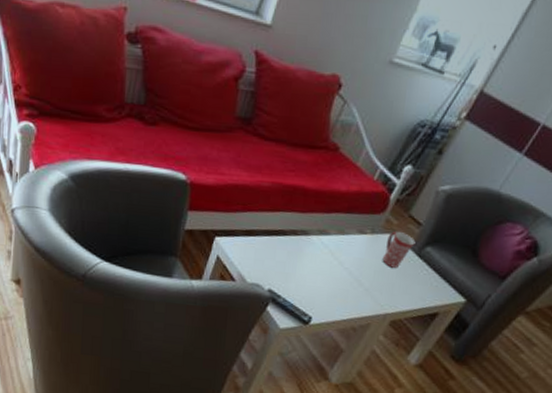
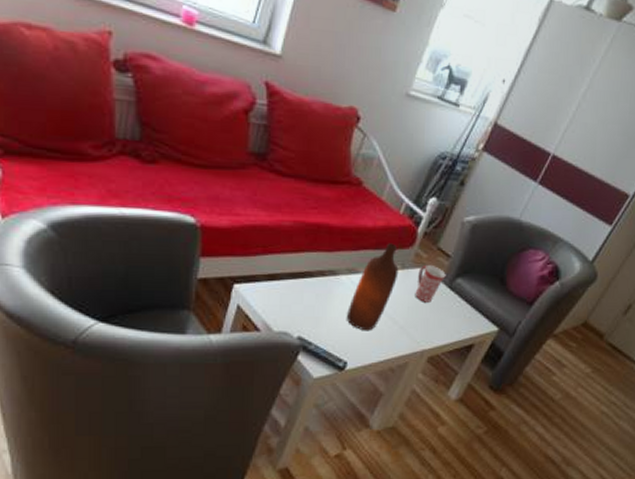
bottle: none [315,208,369,291] -> present [347,243,399,331]

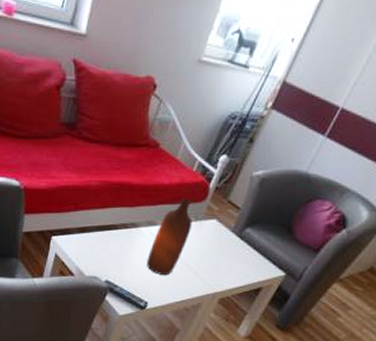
mug: present [415,265,446,302] -> none [207,217,236,250]

